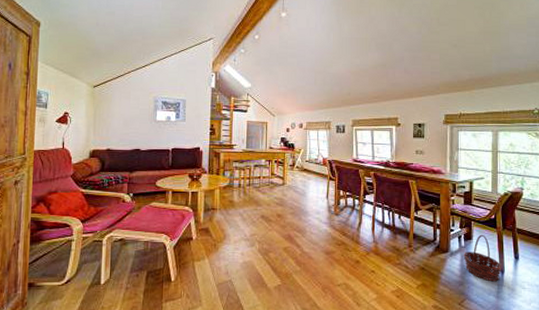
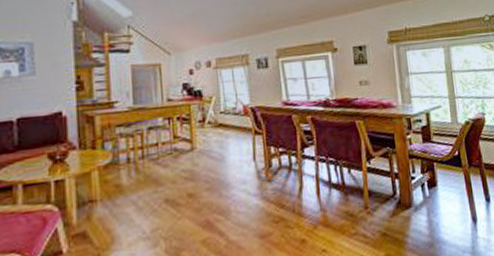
basket: present [463,234,502,282] -> none [429,177,474,235]

